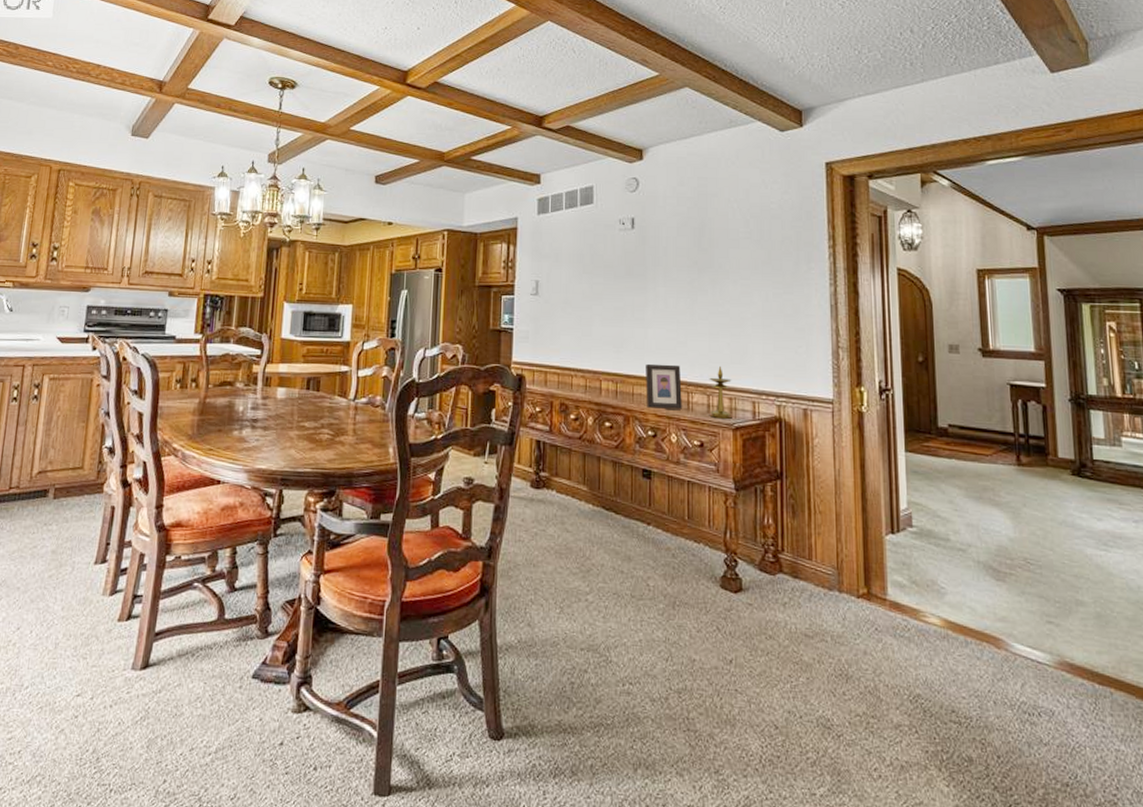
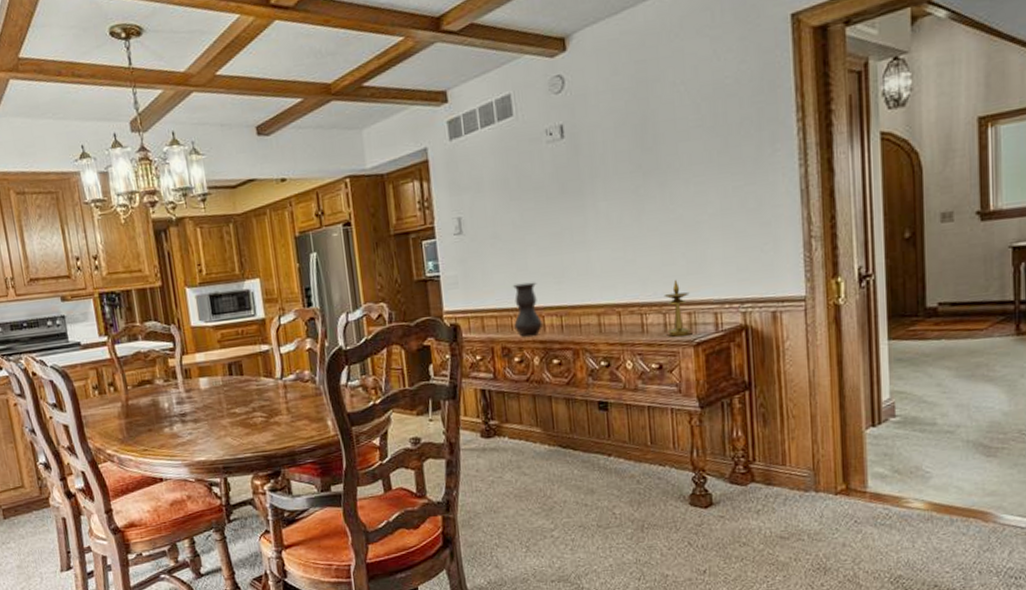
vase: none [574,347,599,398] -> present [512,282,542,338]
picture frame: present [646,363,682,409] -> none [592,286,636,338]

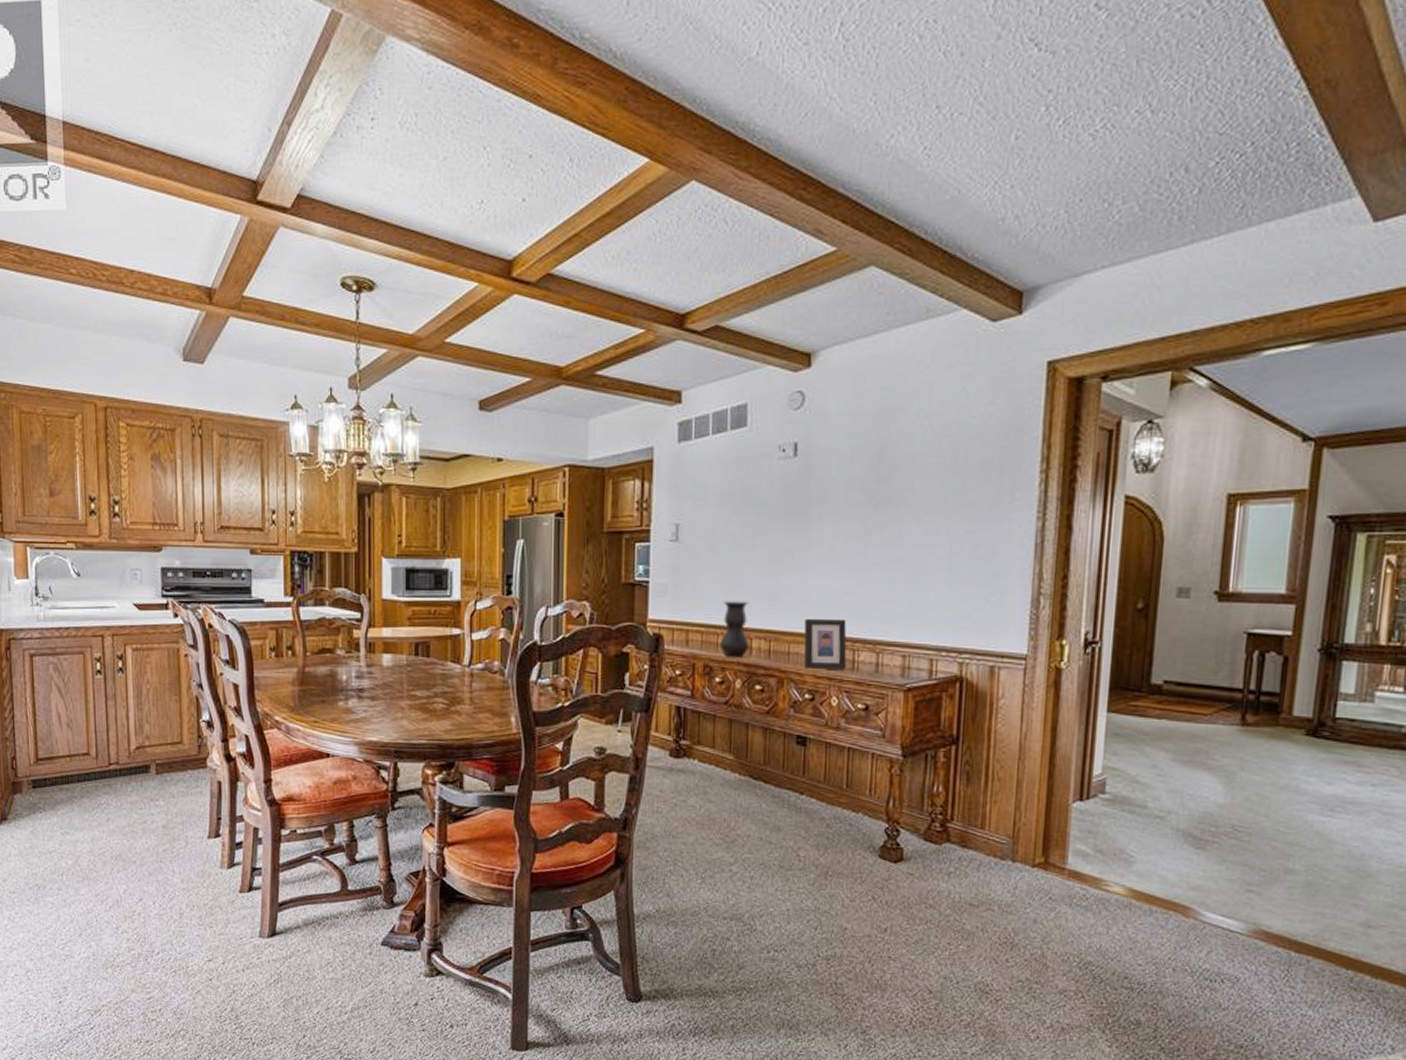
picture frame: none [592,286,636,338] -> present [804,618,847,669]
candlestick: present [664,280,692,337] -> none [877,620,907,679]

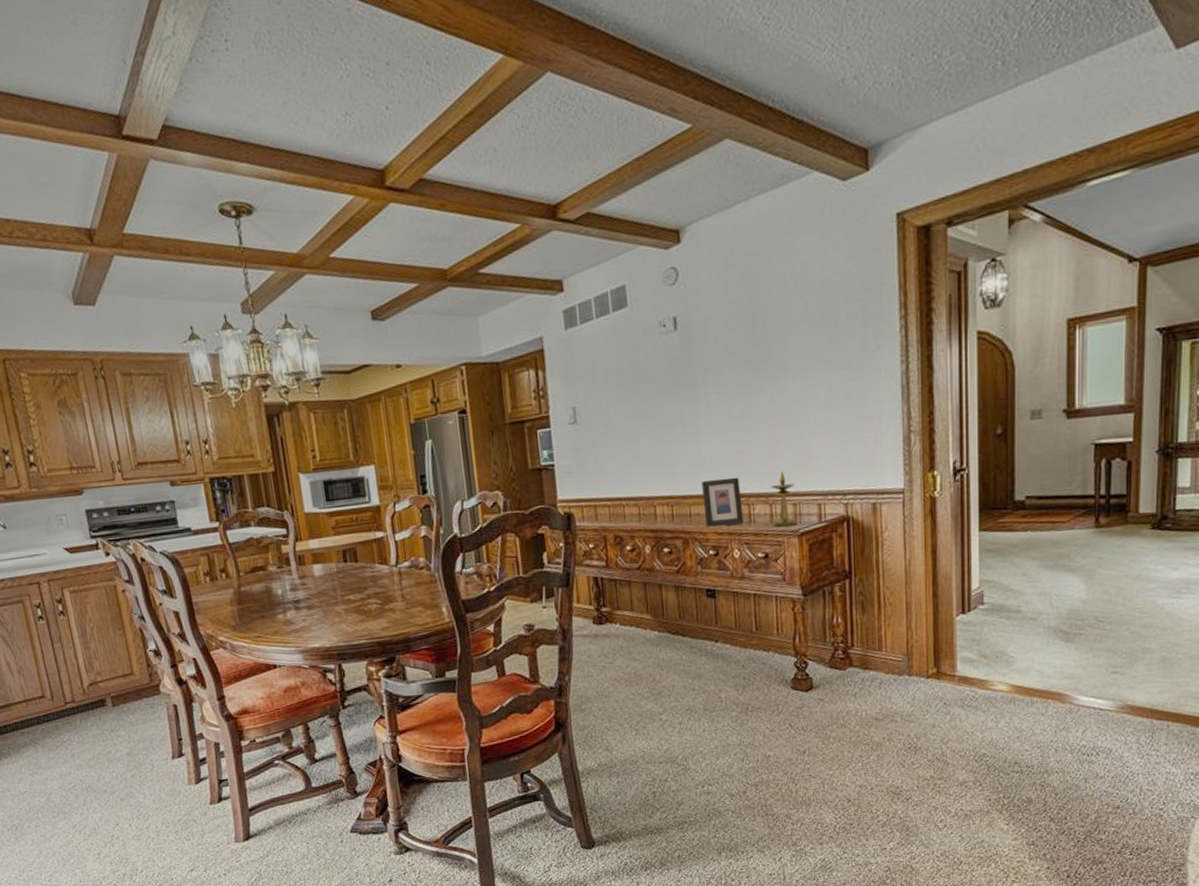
vase: present [720,601,749,659] -> none [625,472,654,527]
candlestick: none [877,620,907,679] -> present [770,472,797,527]

